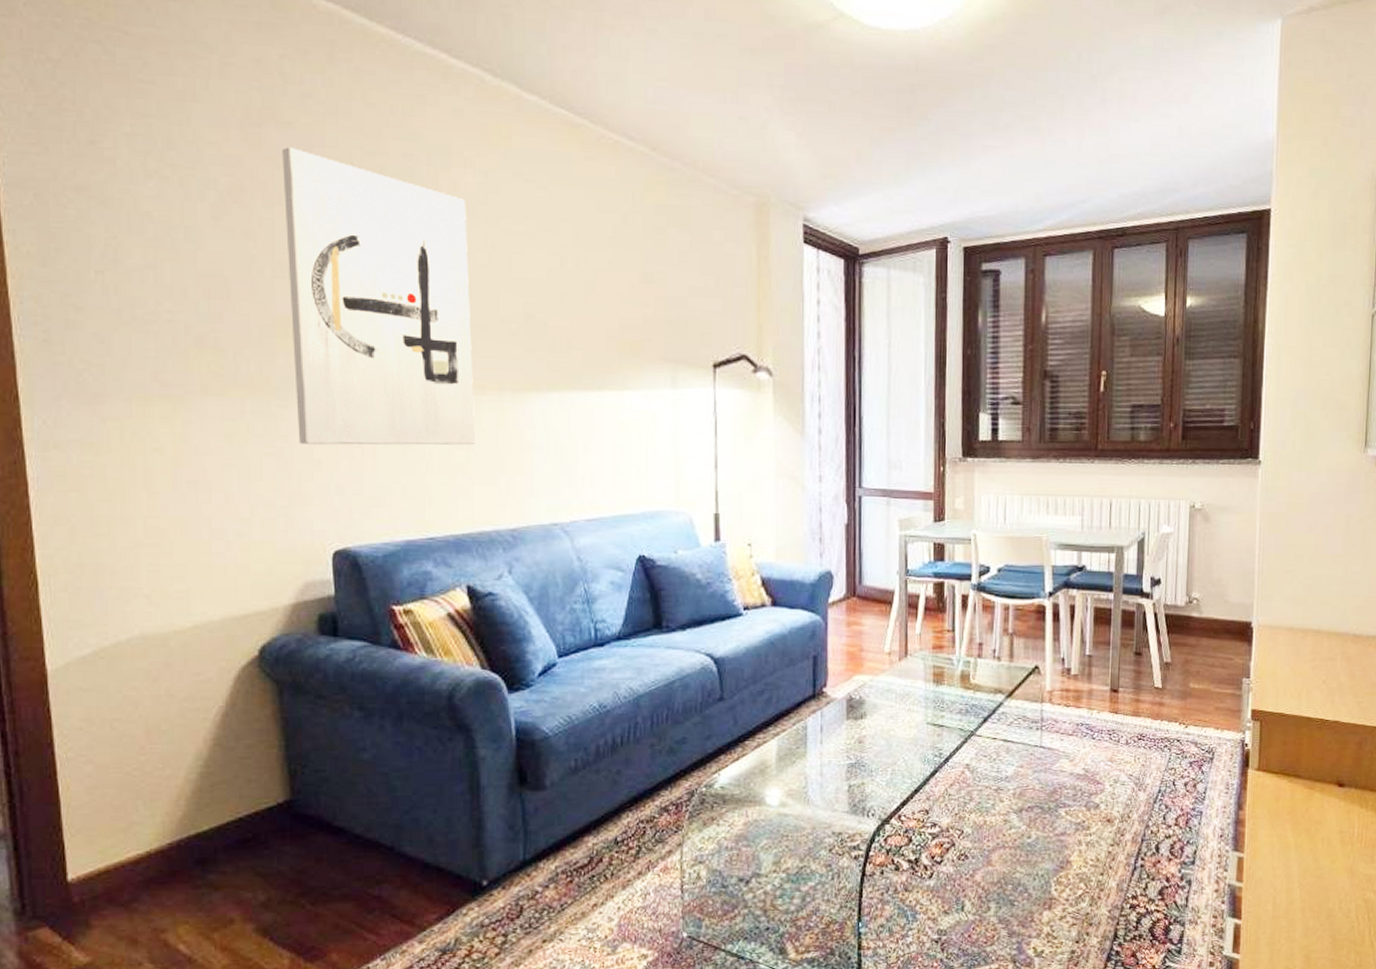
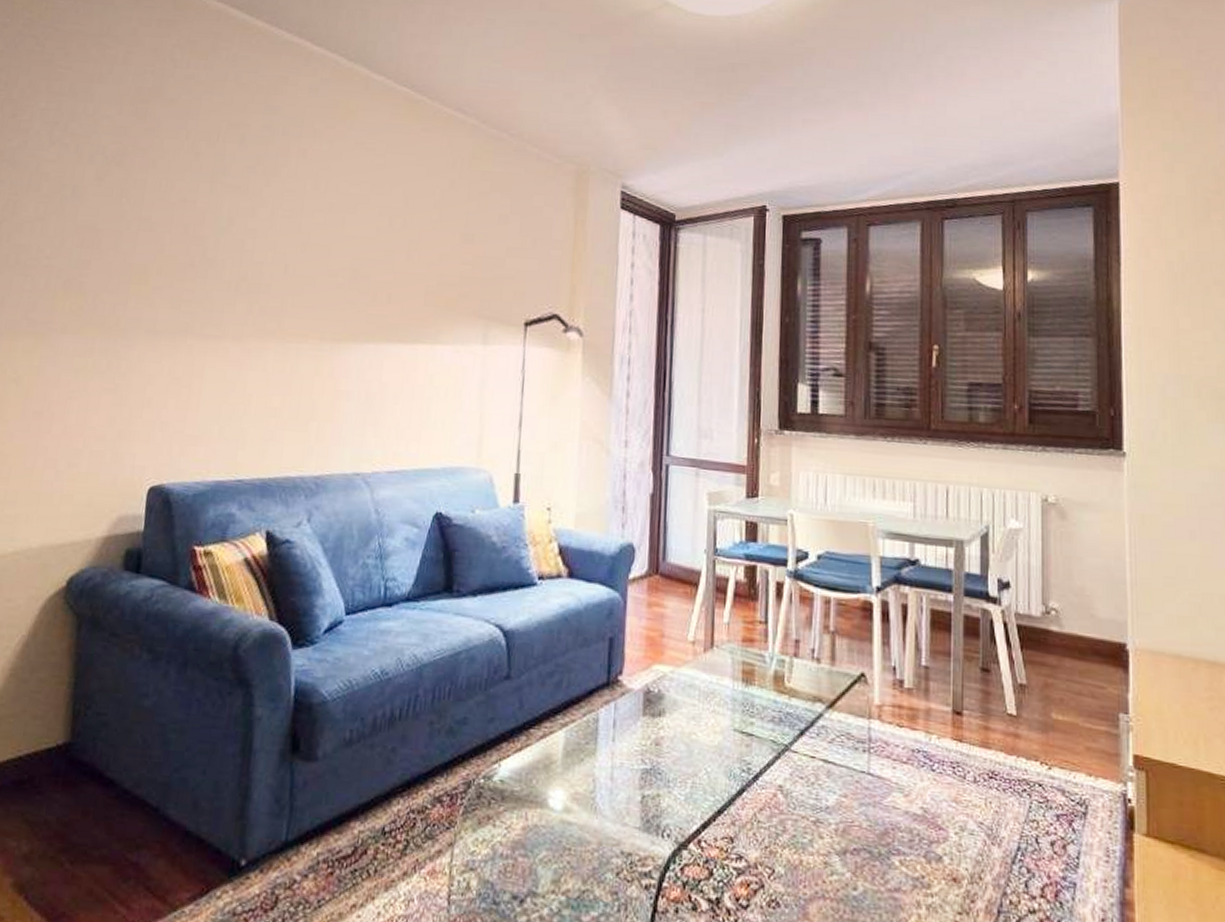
wall art: present [282,147,476,445] -> none [135,120,311,391]

